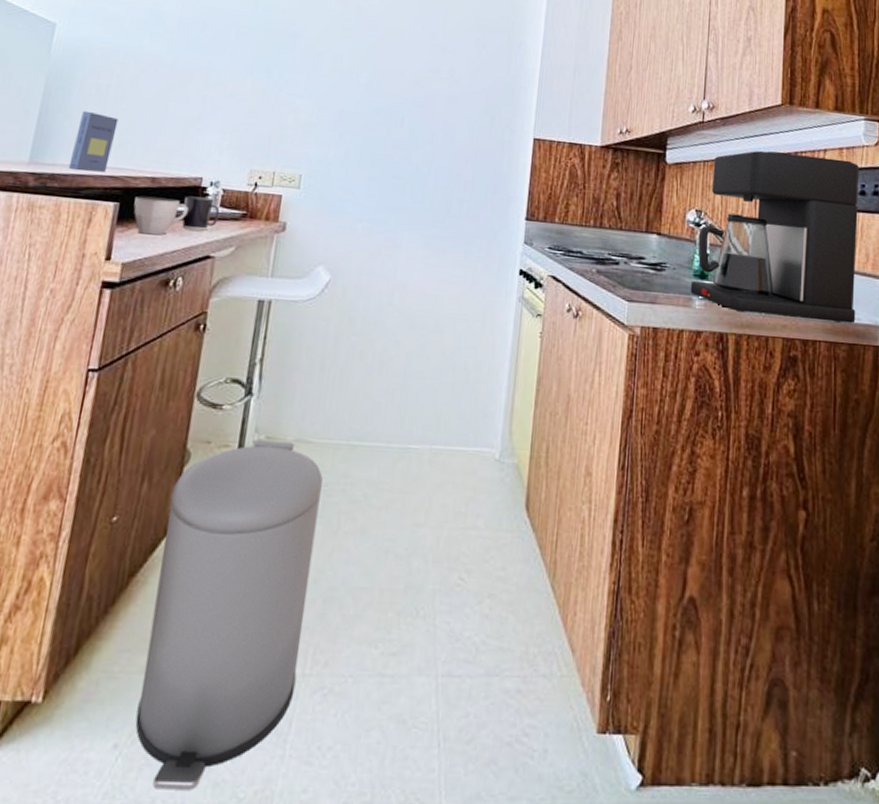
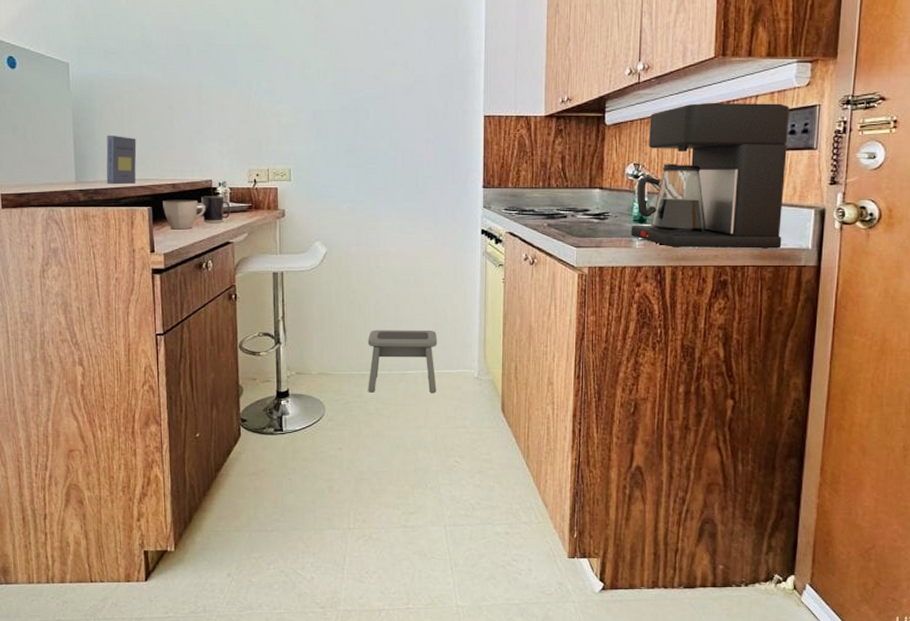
pedal bin: present [135,440,323,790] -> none [234,375,344,599]
step stool: none [357,385,454,477] -> present [367,330,438,393]

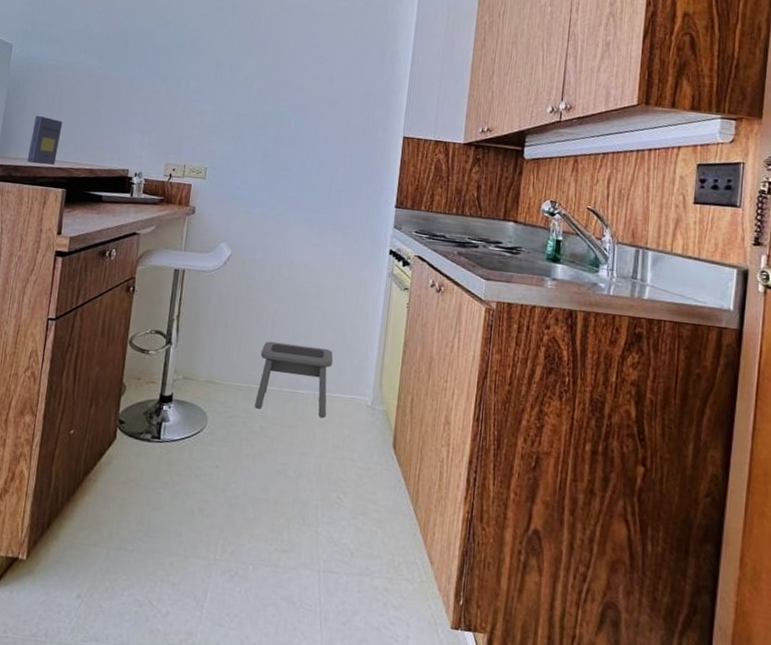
cup: present [163,199,205,230] -> none [76,184,118,216]
mug: present [201,196,231,224] -> none [114,184,143,213]
coffee maker: present [631,103,790,250] -> none [543,147,713,306]

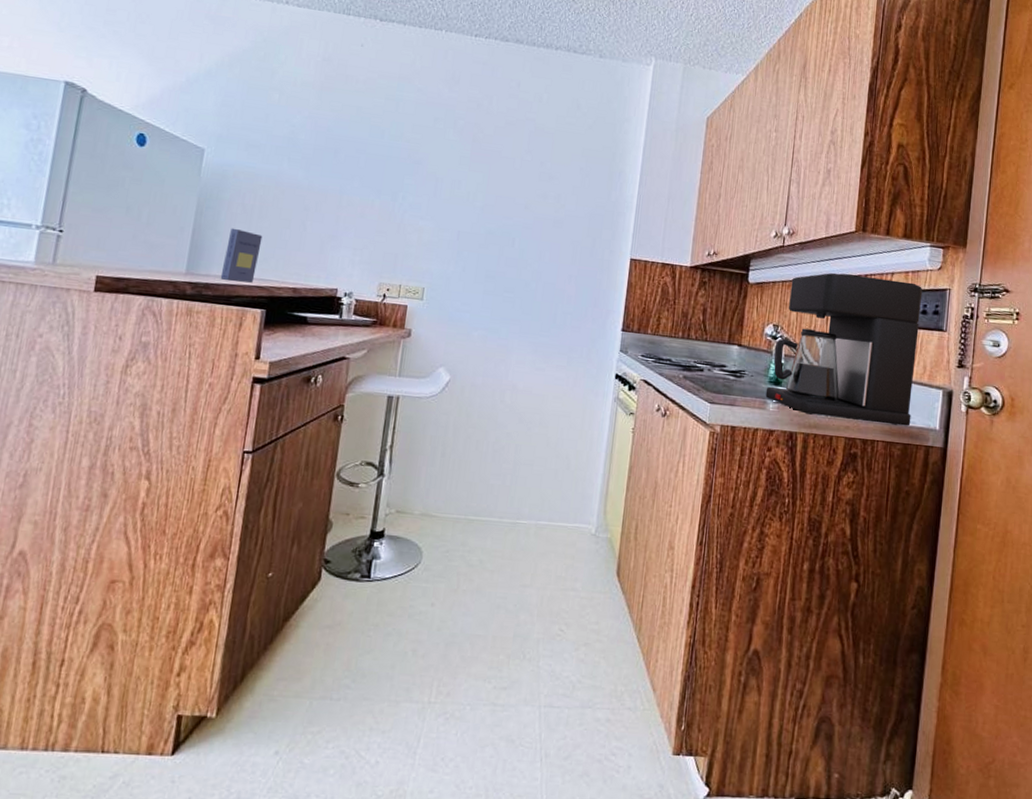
step stool: present [254,341,334,417] -> none [473,470,557,548]
coffee maker: none [543,147,713,306] -> present [765,272,923,426]

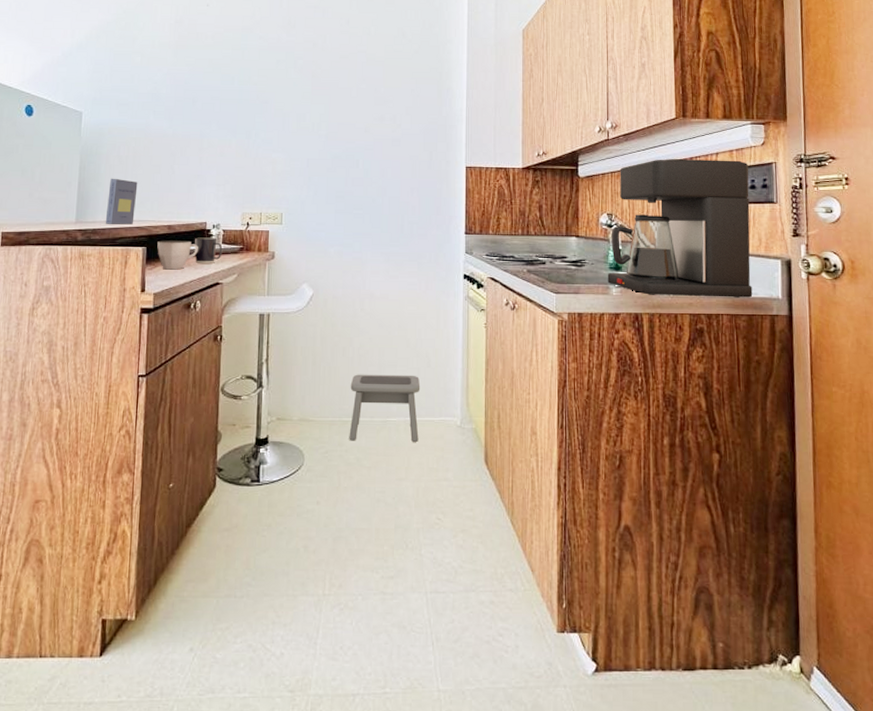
cup: none [278,304,326,339] -> present [157,240,198,270]
mug: none [320,304,354,335] -> present [195,237,223,264]
step stool: none [473,470,557,548] -> present [349,374,421,442]

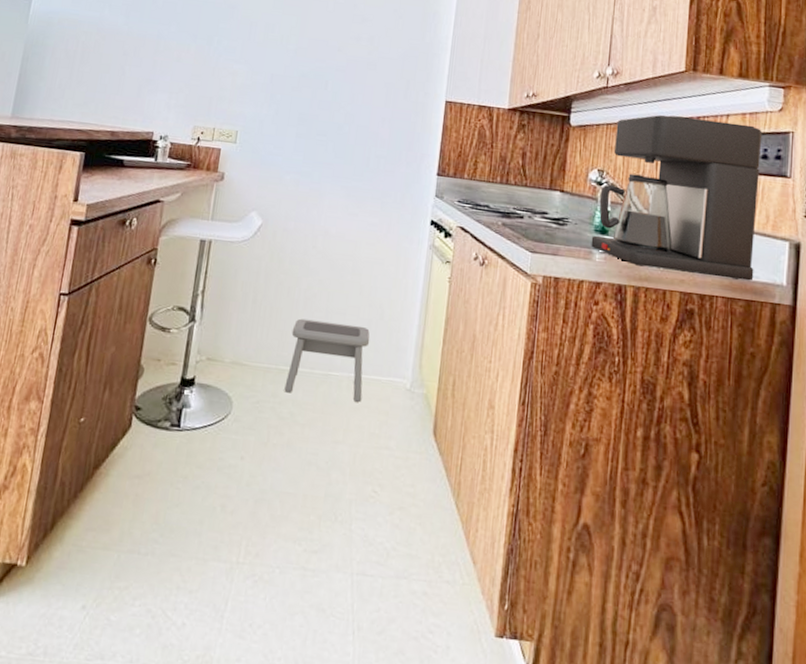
book: present [105,178,138,225] -> none [43,73,84,126]
cup: present [157,240,198,270] -> none [96,147,142,181]
mug: present [195,237,223,264] -> none [136,147,168,178]

